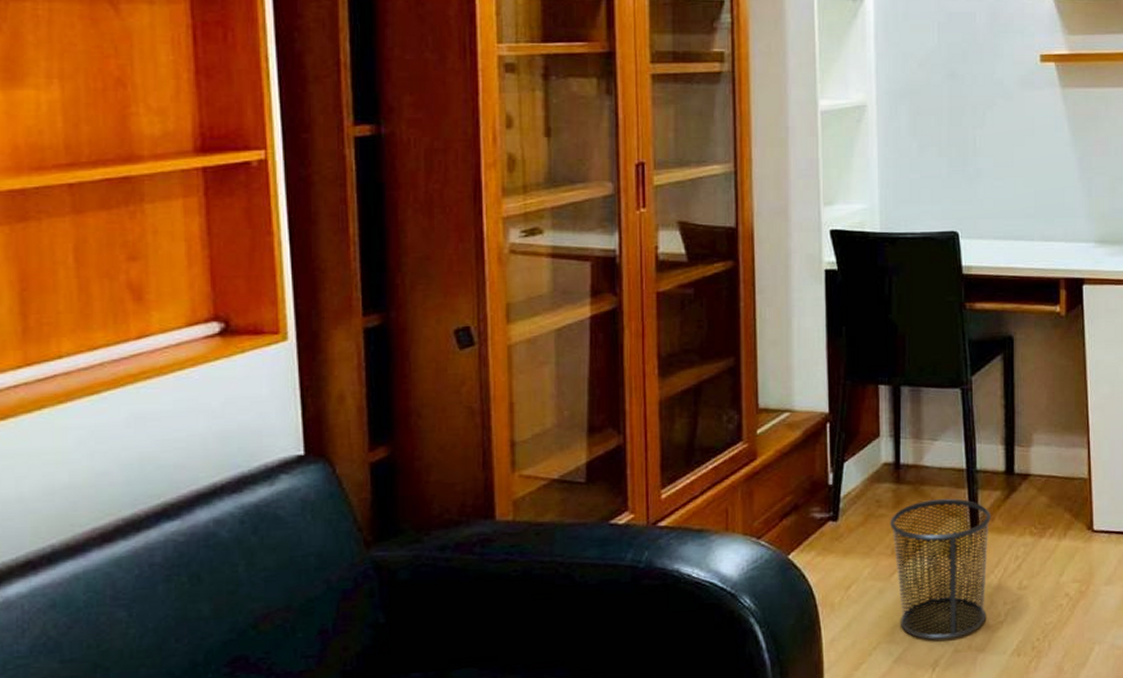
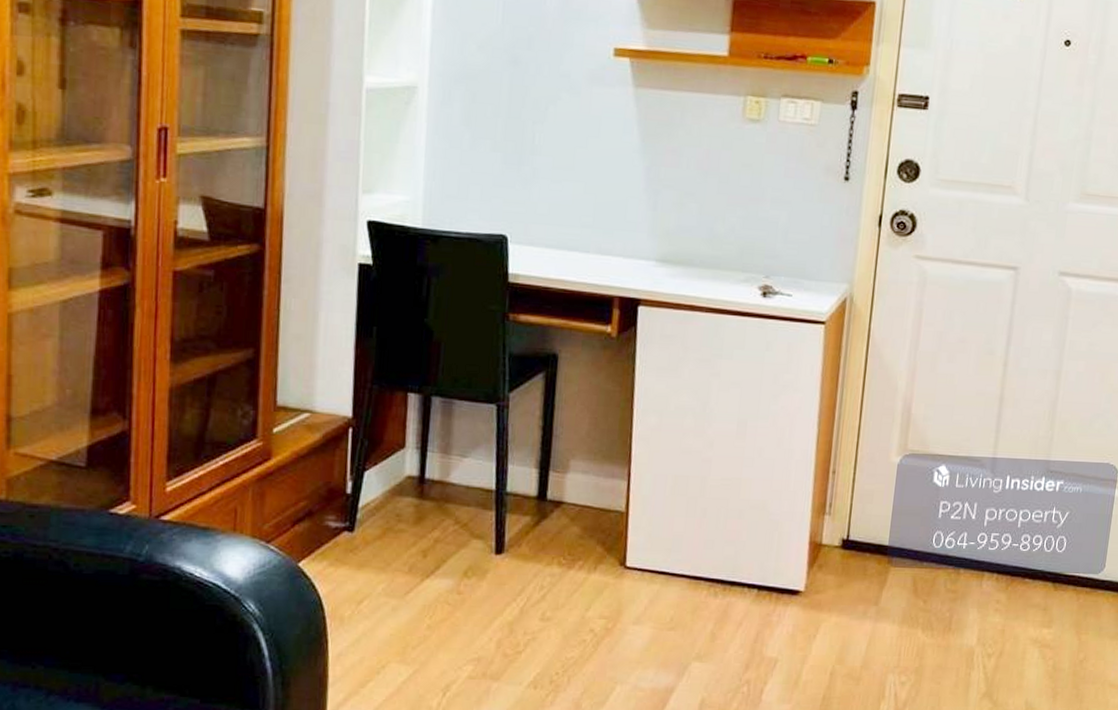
waste bin: present [890,499,991,641] -> none [409,519,518,665]

